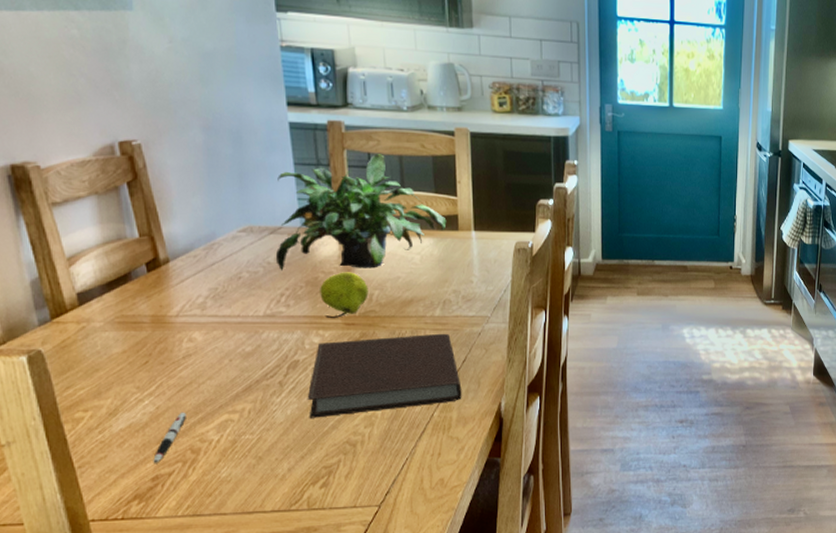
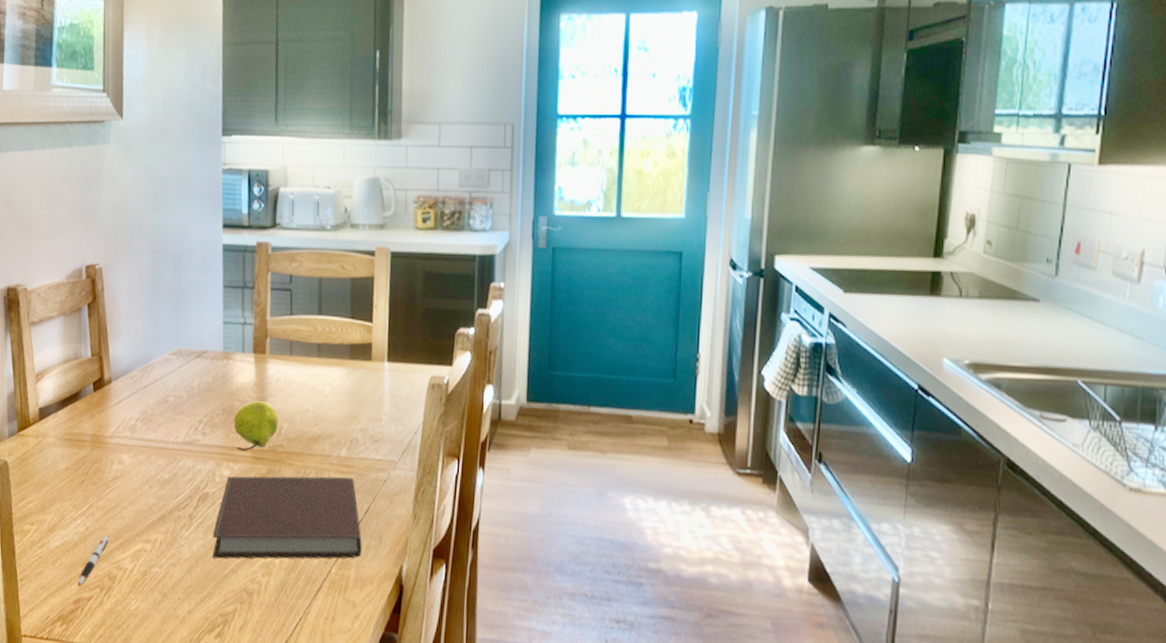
potted plant: present [275,154,447,271] -> none [198,276,360,399]

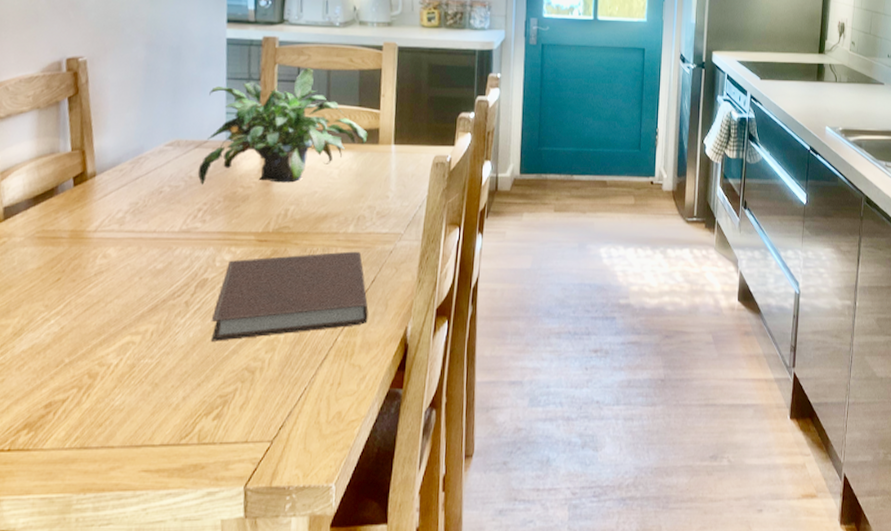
pen: present [77,535,108,586] -> none [49,332,89,389]
potted plant: none [198,276,360,399] -> present [197,68,368,186]
fruit: present [234,401,279,452] -> none [236,186,285,235]

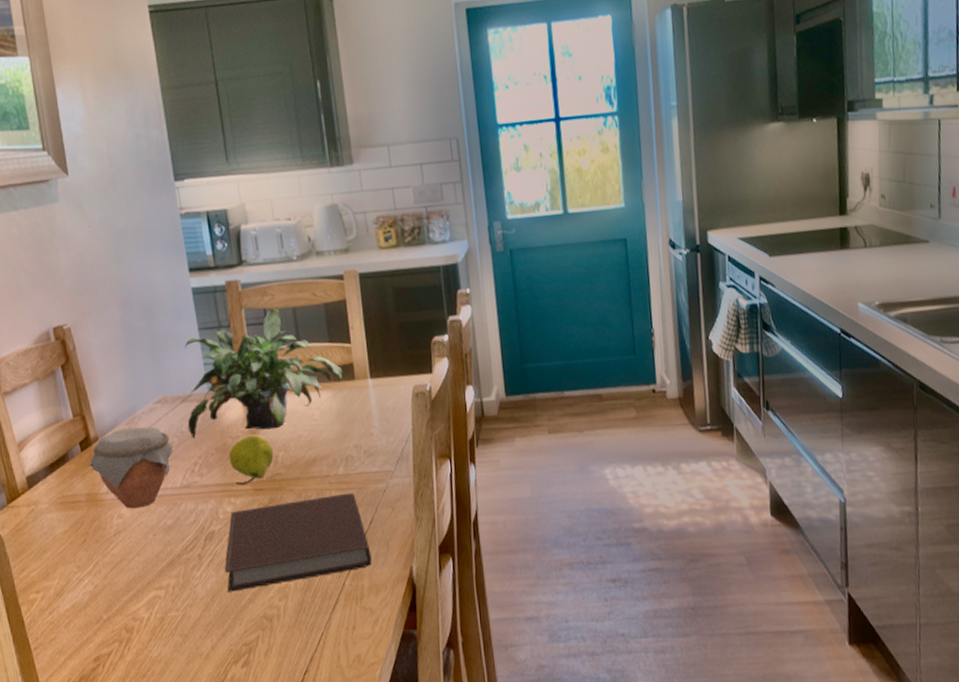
jar: none [80,167,179,250] -> present [89,426,174,509]
fruit: none [236,186,285,235] -> present [229,434,274,486]

